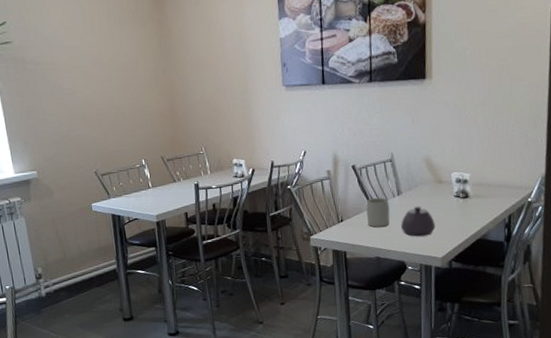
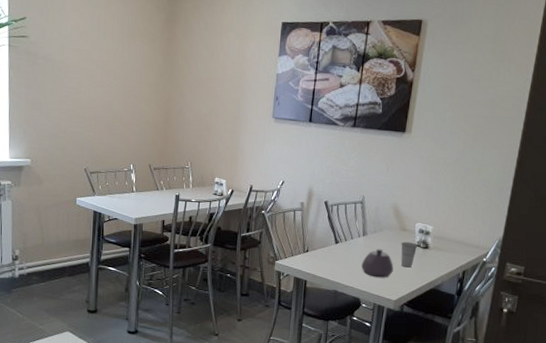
mug: present [366,197,390,228] -> none [331,234,354,263]
cup: none [439,193,457,221] -> present [400,241,418,268]

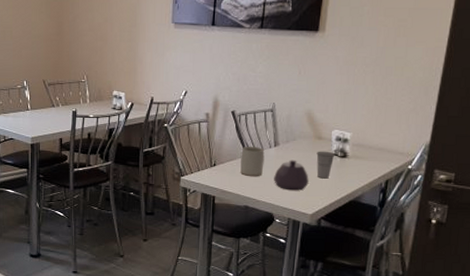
mug: none [331,234,354,263] -> present [240,146,265,176]

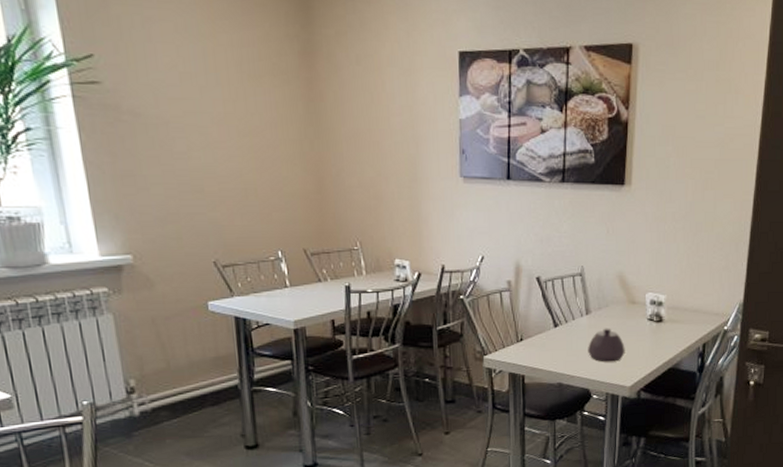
mug: present [240,146,265,176] -> none [550,315,576,350]
cup: present [316,151,335,179] -> none [631,316,651,347]

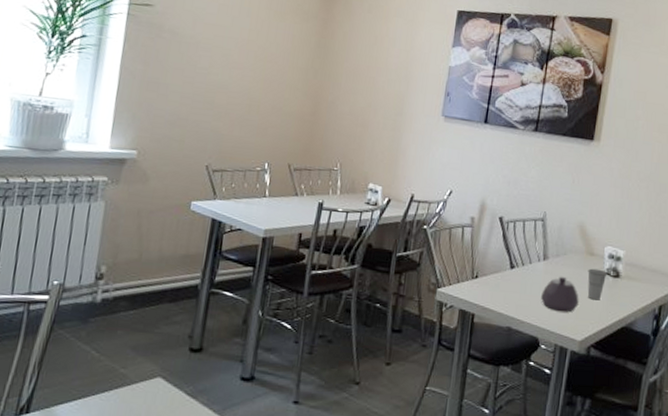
cup: none [631,316,651,347] -> present [587,268,608,300]

